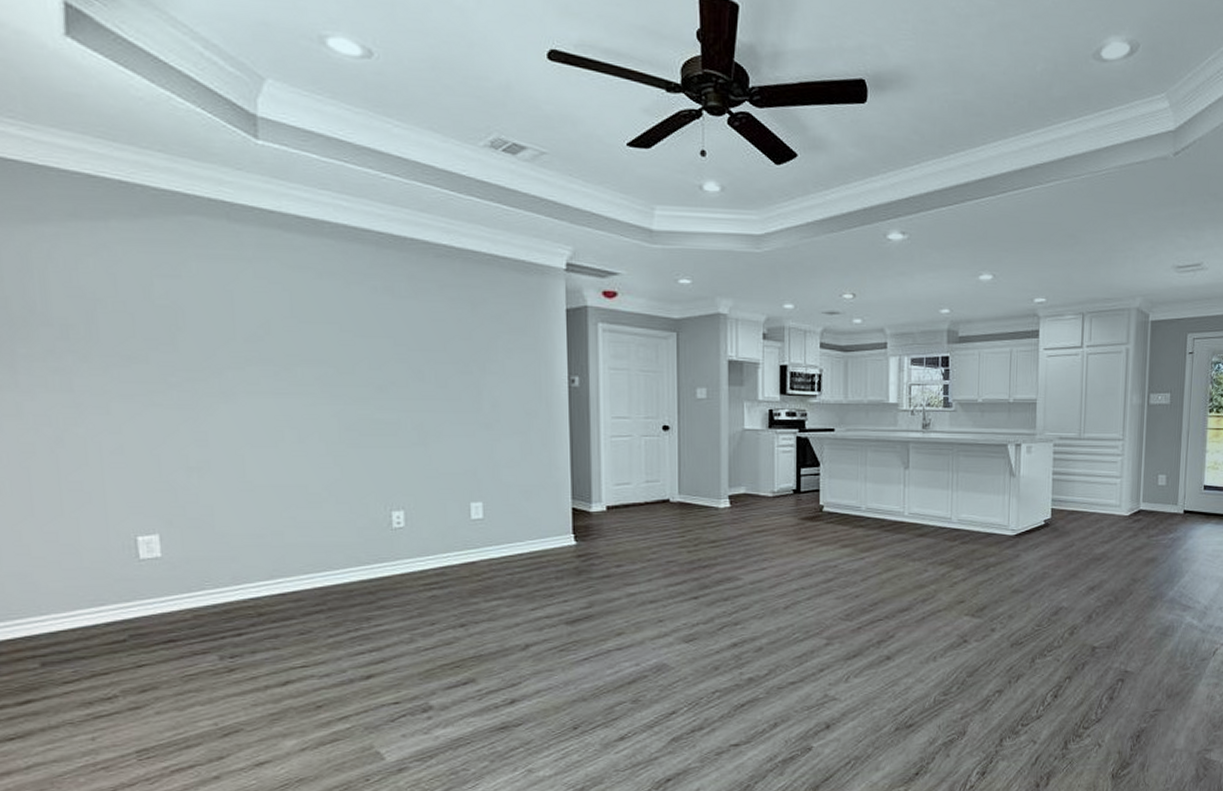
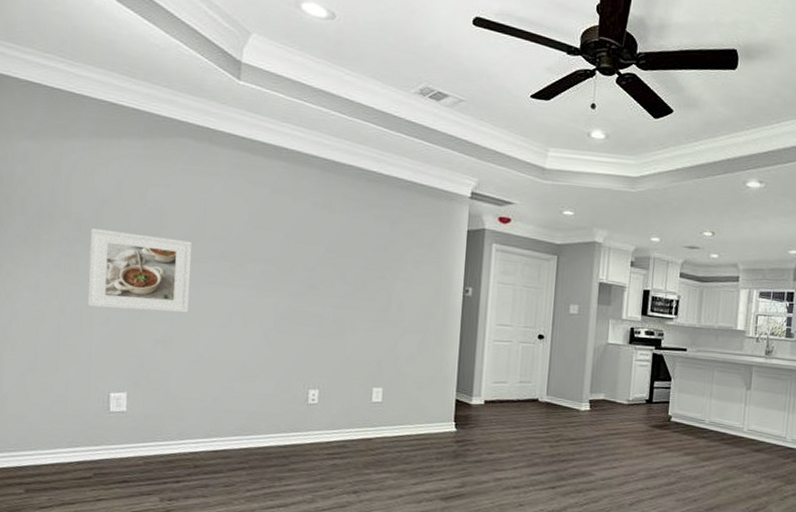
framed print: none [83,336,227,433] -> present [87,228,193,313]

